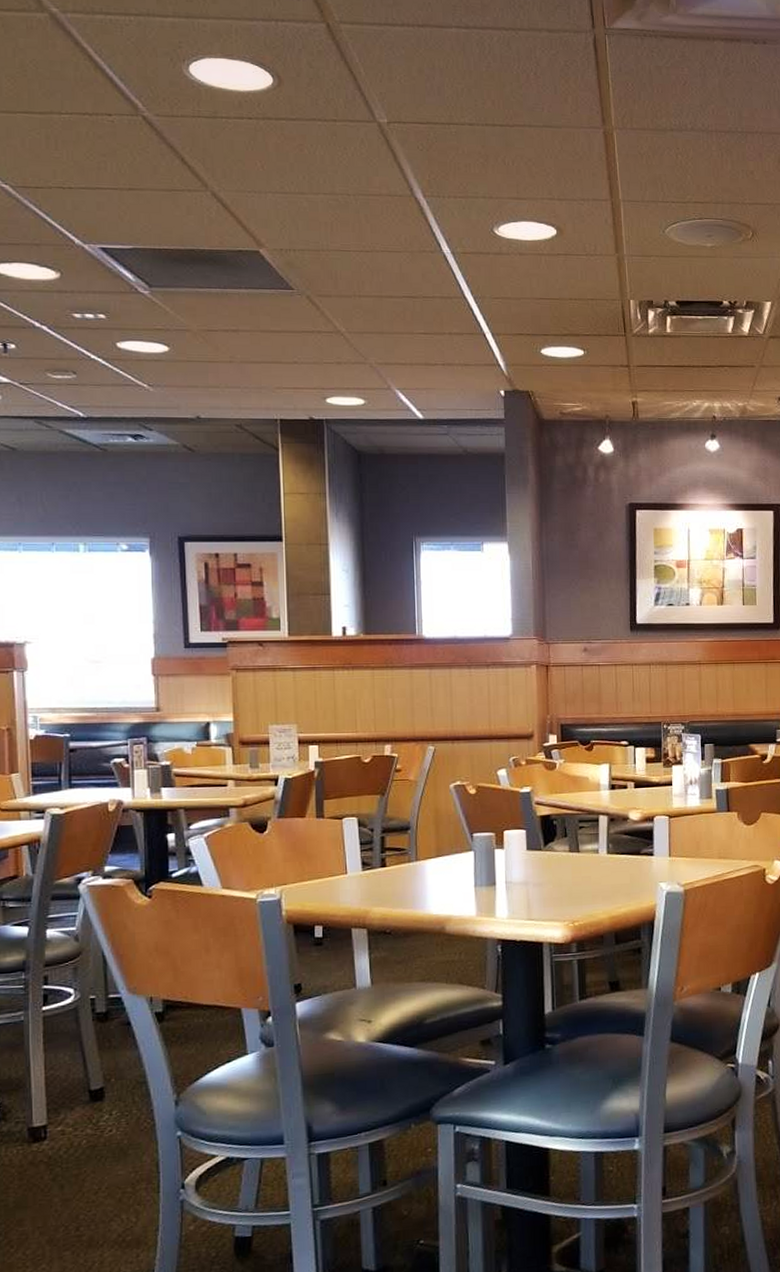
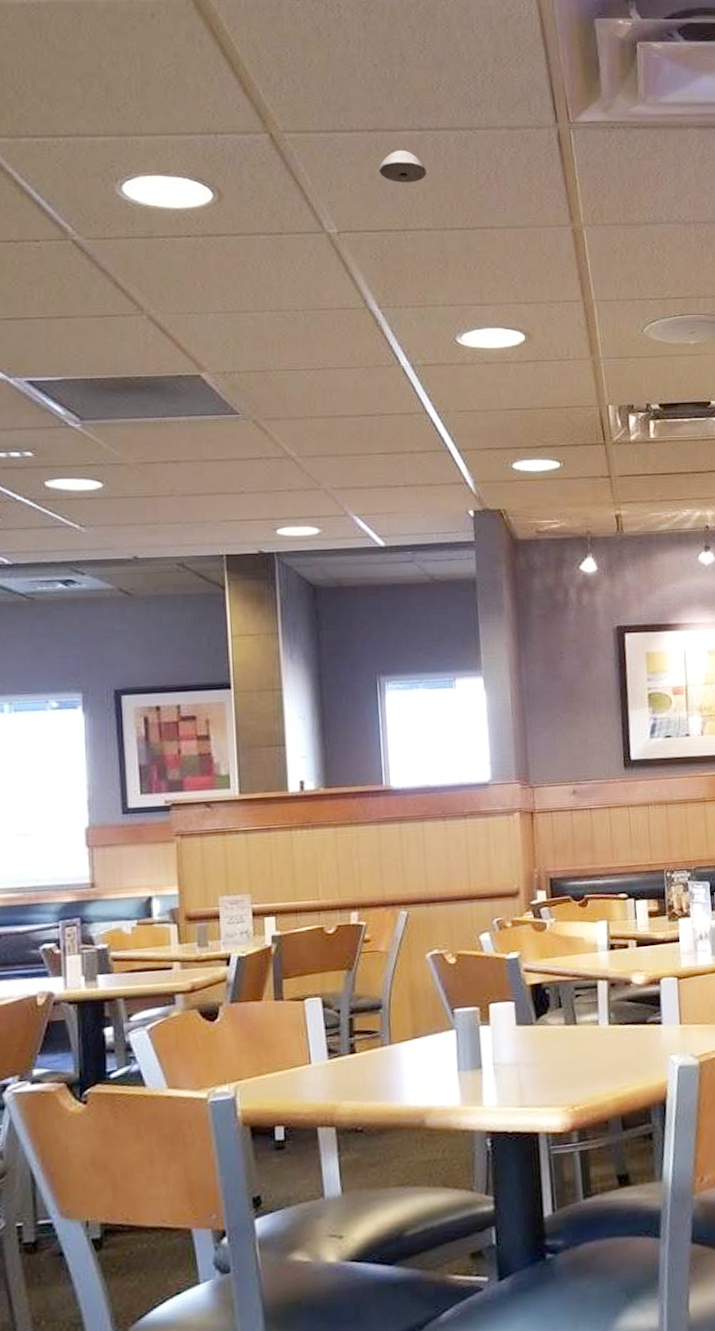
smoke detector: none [427,46,471,79] -> present [378,150,427,183]

